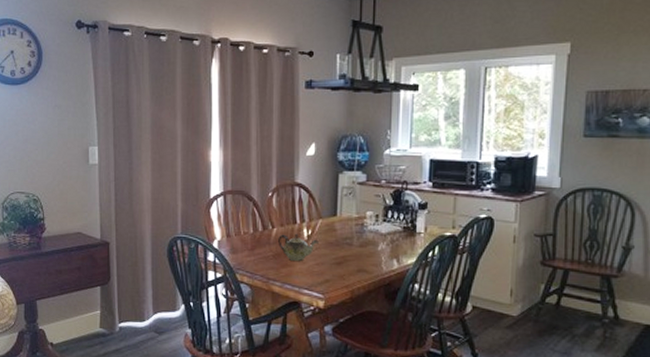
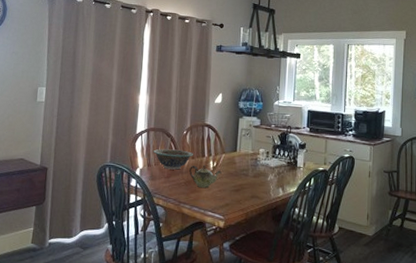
decorative bowl: none [232,215,283,240] -> present [153,148,194,170]

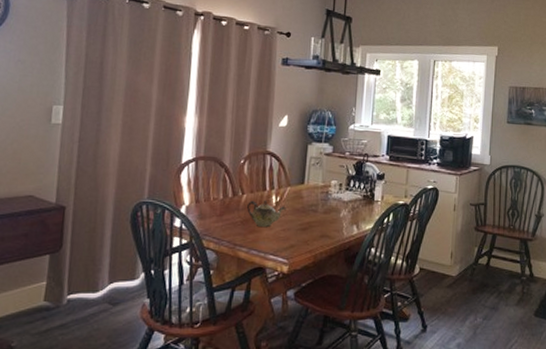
decorative bowl: present [153,148,194,170] -> none [203,181,253,206]

